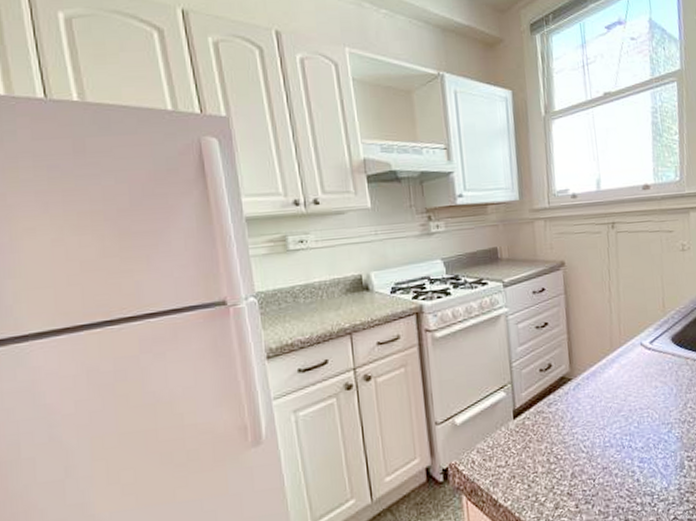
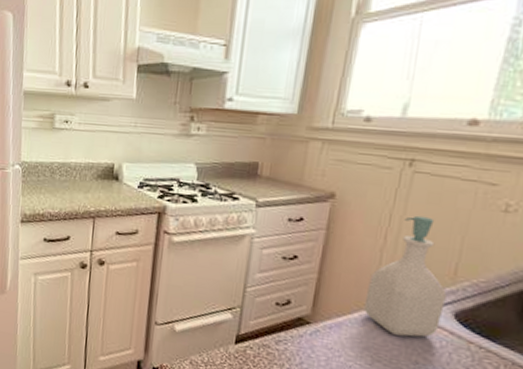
soap bottle: none [606,266,664,369] -> present [363,215,447,337]

